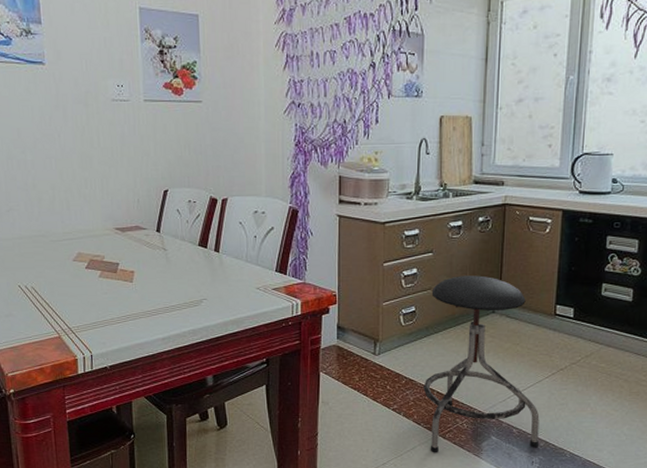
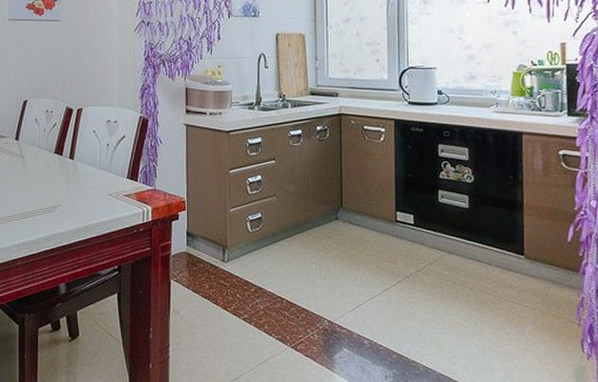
stool: present [423,275,540,453] -> none [272,182,392,366]

